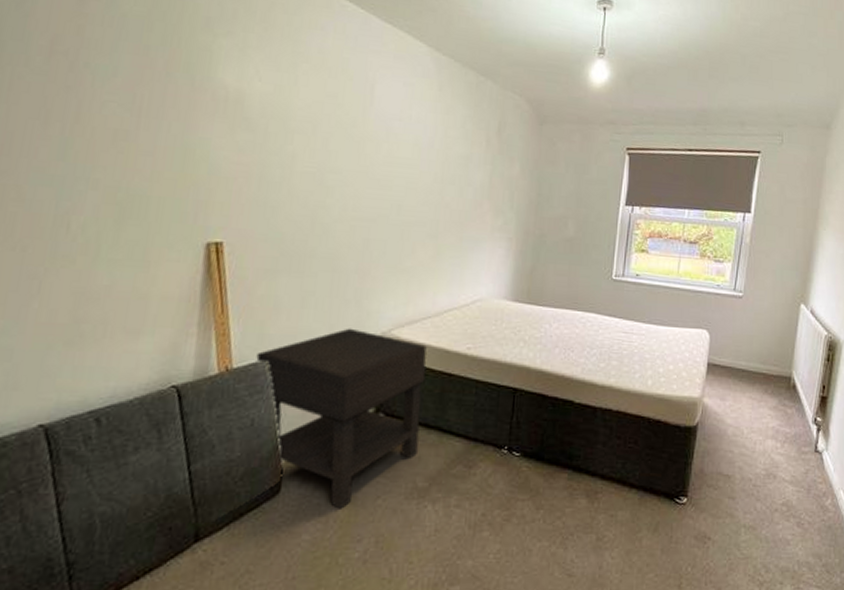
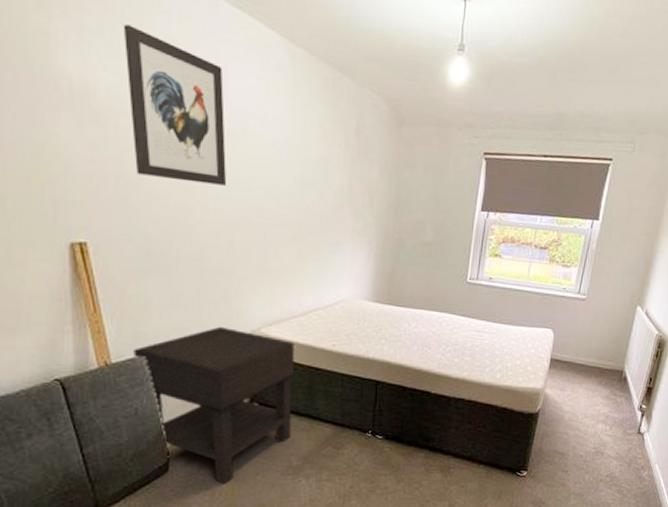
wall art: none [279,40,371,185] -> present [123,24,227,186]

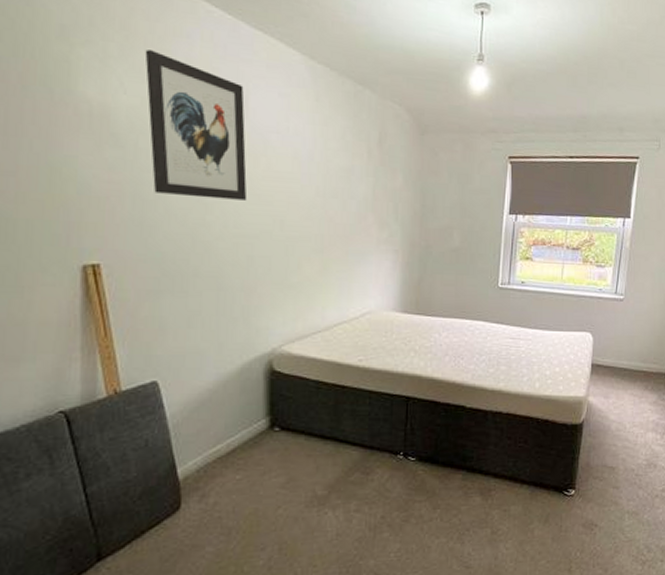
nightstand: present [133,326,295,484] -> none [145,345,319,521]

